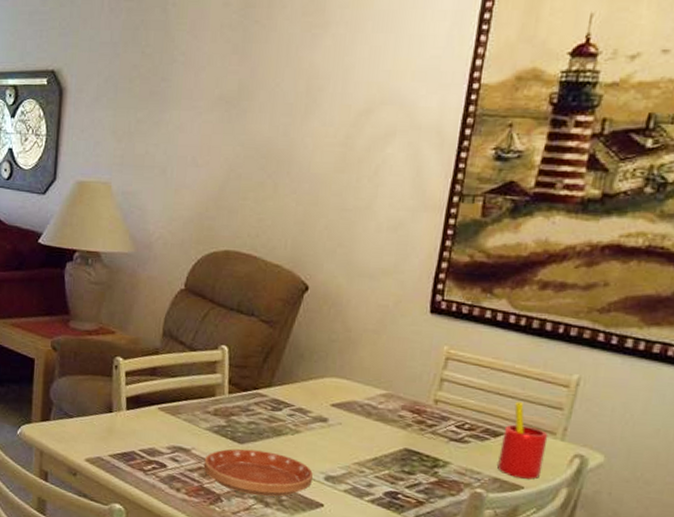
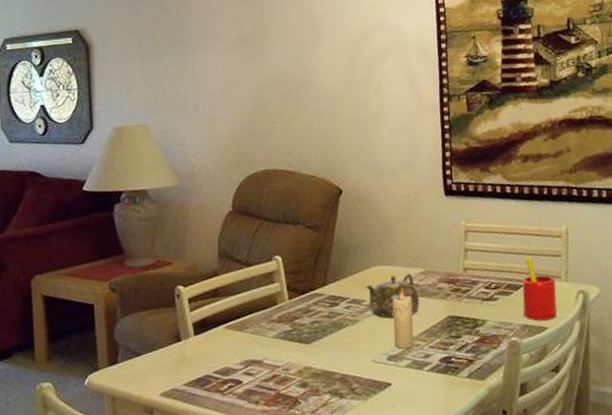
saucer: present [203,448,313,497] -> none [276,345,377,391]
teapot: none [315,391,375,438] -> present [366,273,420,318]
candle: none [336,406,365,473] -> present [392,287,414,349]

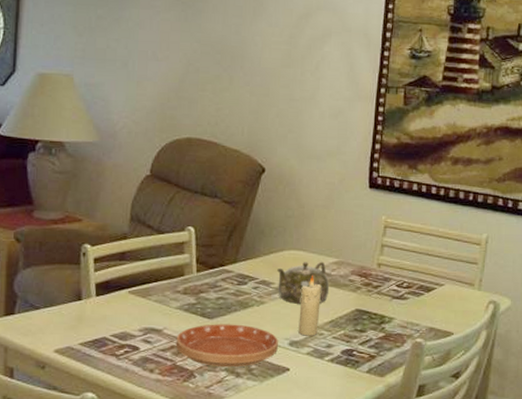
saucer: none [276,345,377,391] -> present [175,324,278,368]
straw: present [522,255,557,321] -> none [432,259,469,326]

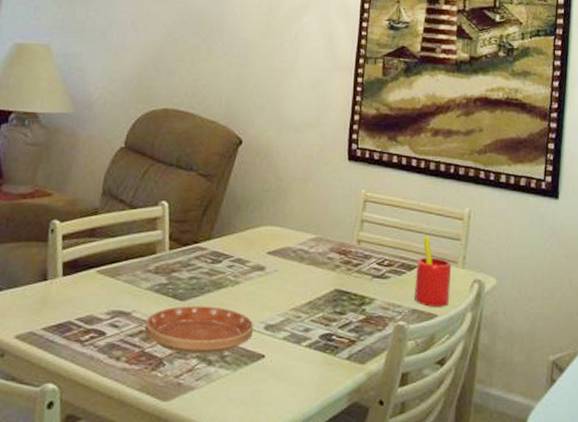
teapot: present [277,261,330,304] -> none [253,237,308,284]
candle: present [298,274,321,336] -> none [274,252,299,319]
straw: none [432,259,469,326] -> present [414,235,452,307]

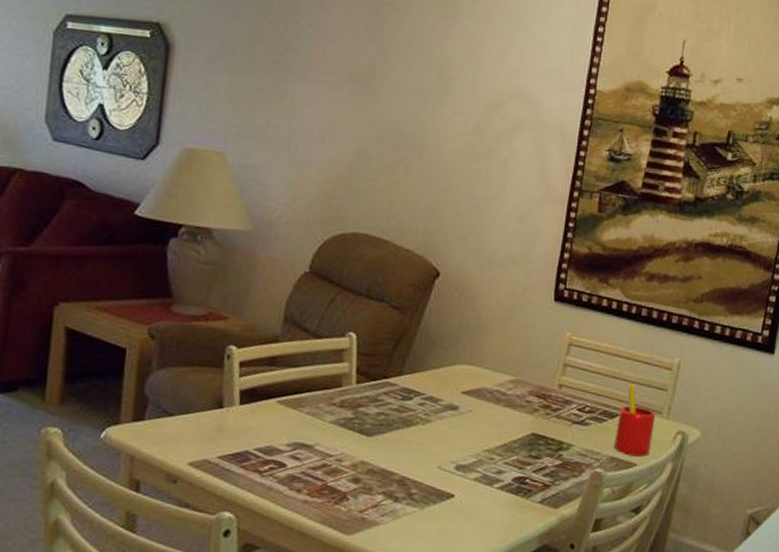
saucer: present [144,306,253,355] -> none [328,441,444,491]

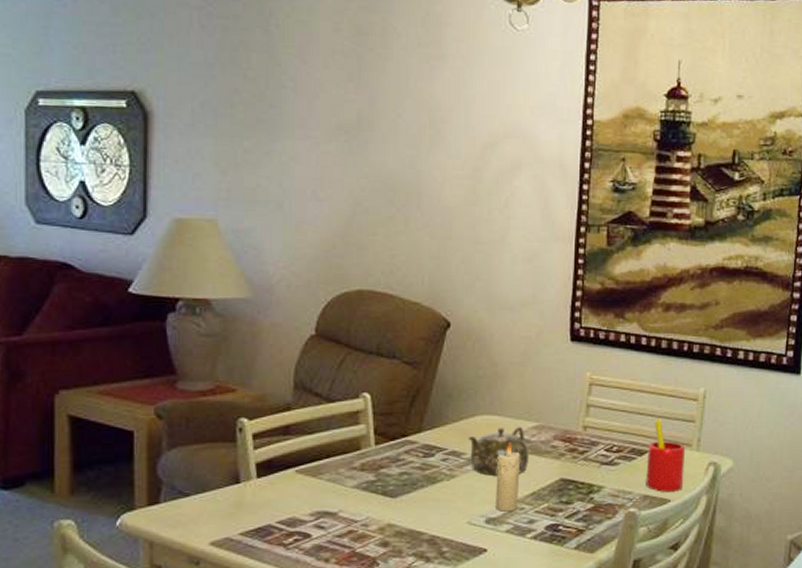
teapot: none [446,378,504,425] -> present [469,426,530,476]
candle: none [466,393,495,461] -> present [496,442,520,512]

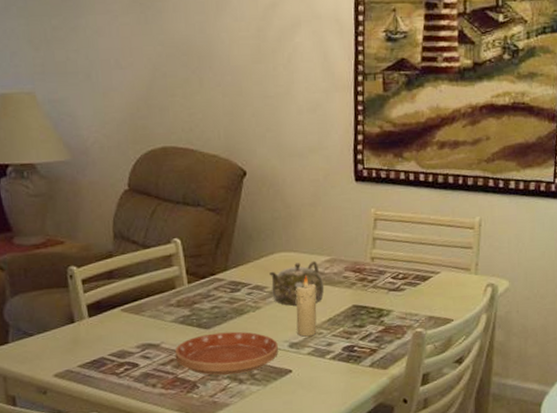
saucer: none [354,502,473,552] -> present [174,331,278,376]
straw: present [646,418,686,492] -> none [430,246,465,313]

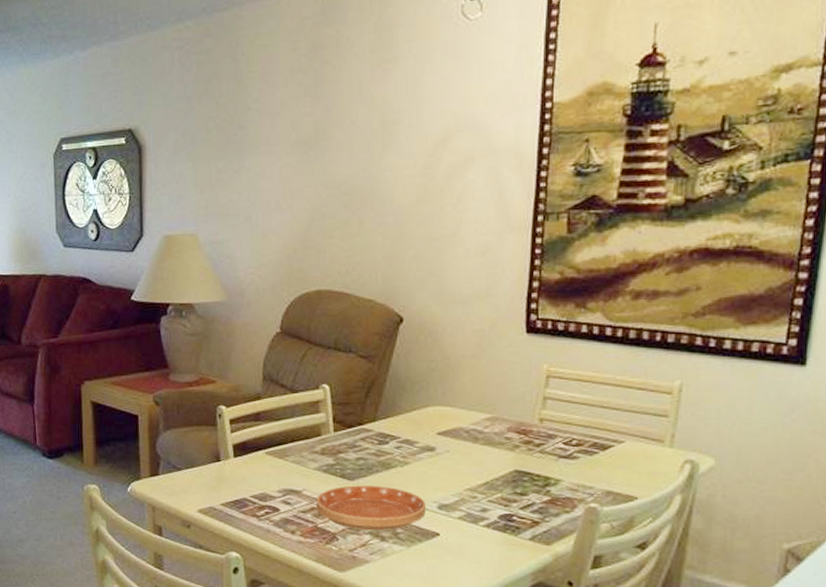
teapot: present [269,260,325,306] -> none [421,417,483,464]
candle: present [296,275,317,337] -> none [448,432,472,499]

